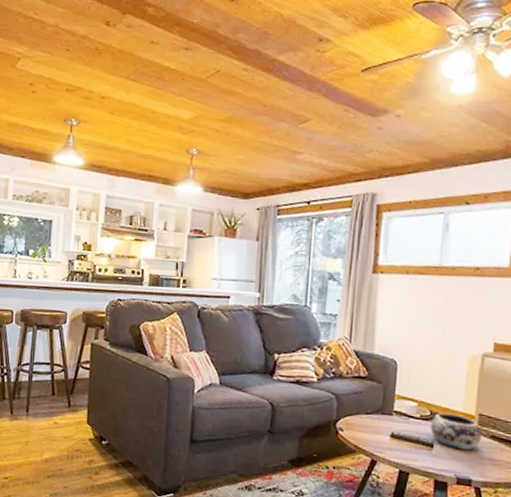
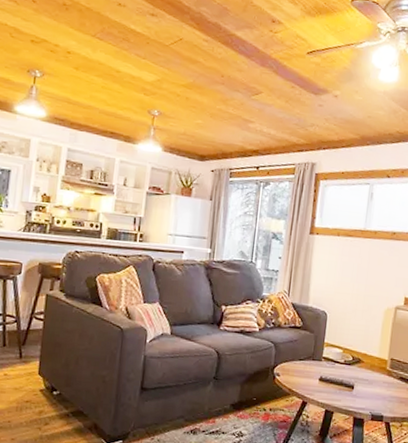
decorative bowl: present [430,412,482,451] -> none [352,358,393,391]

